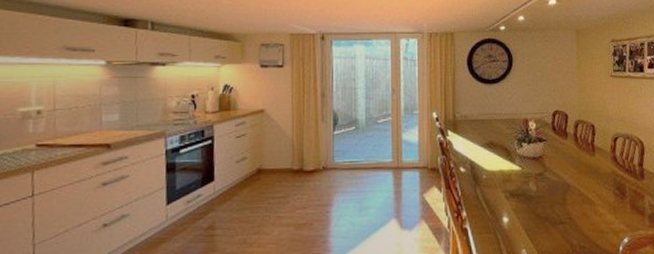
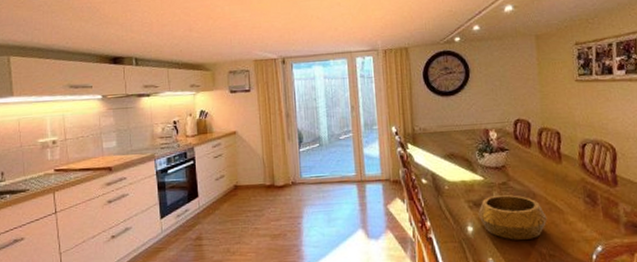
decorative bowl: none [514,186,580,232] -> present [478,195,548,240]

